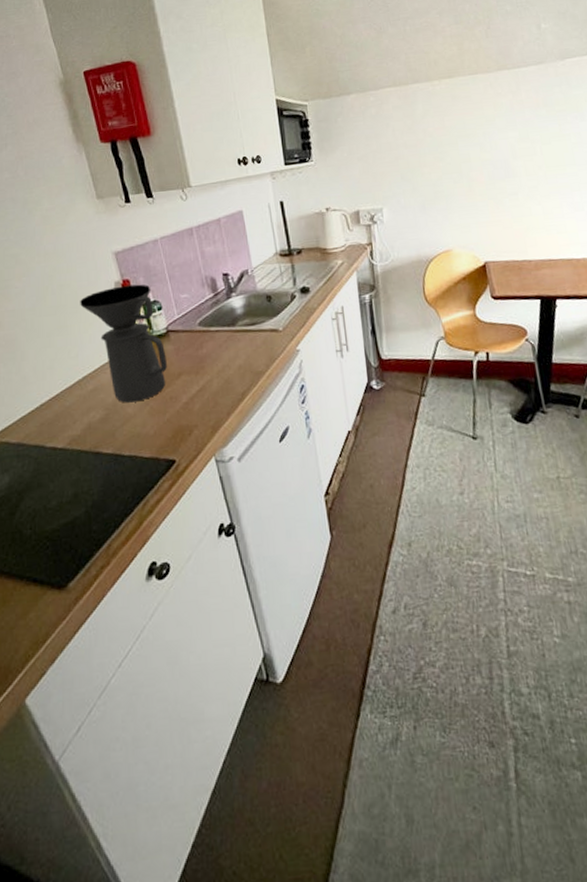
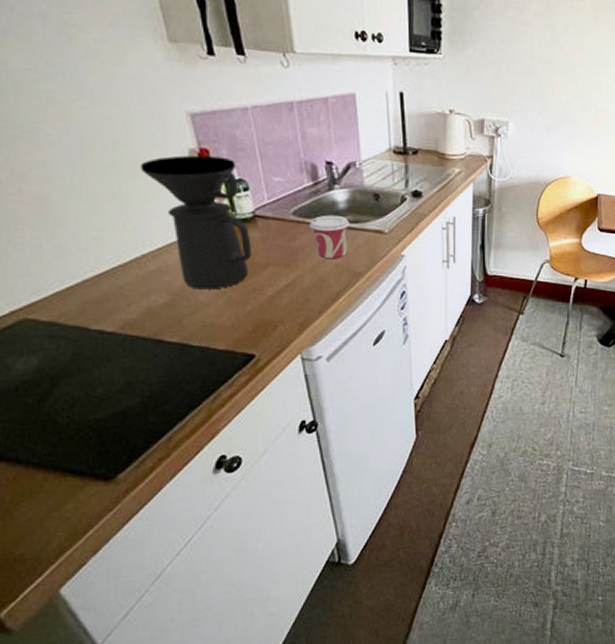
cup: none [213,320,248,362] -> present [309,214,350,259]

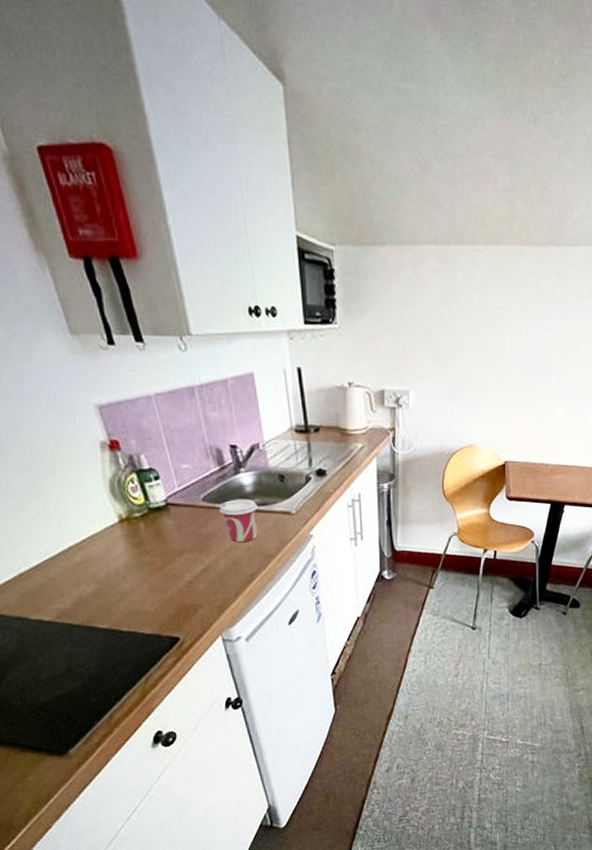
coffee maker: present [141,155,251,290] -> none [58,447,168,578]

